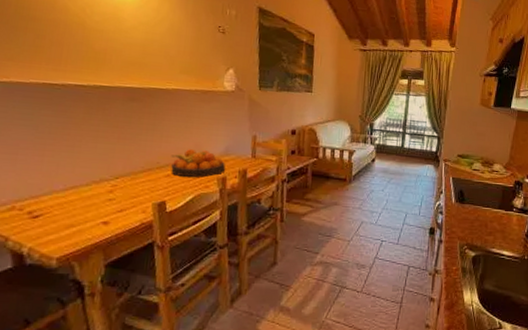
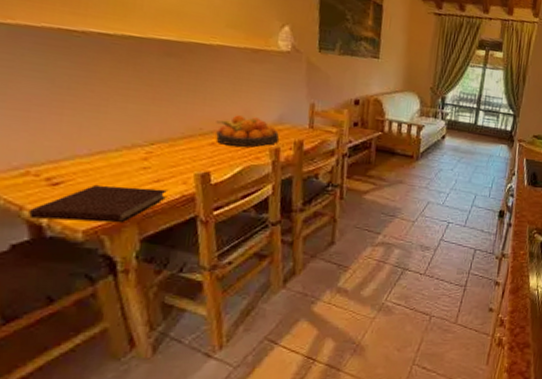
notebook: none [13,216,130,250] -> present [29,185,169,223]

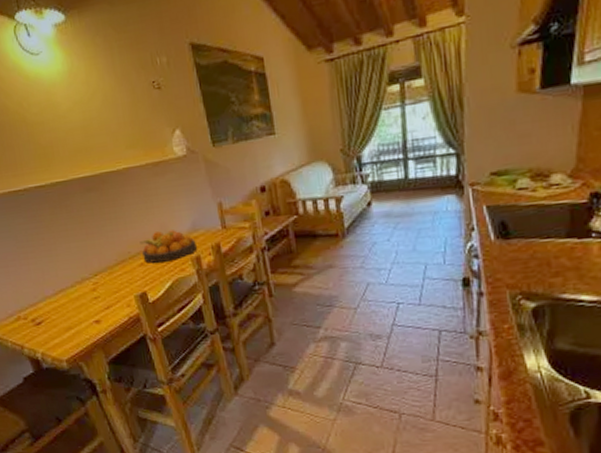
notebook: present [29,185,169,223] -> none [28,314,118,354]

